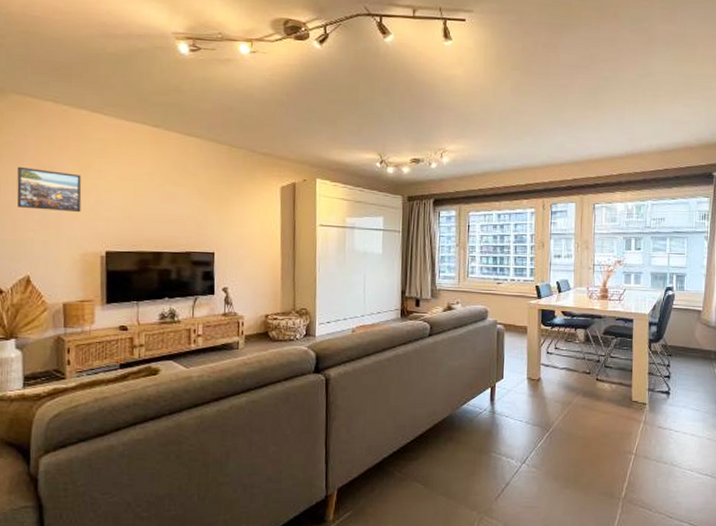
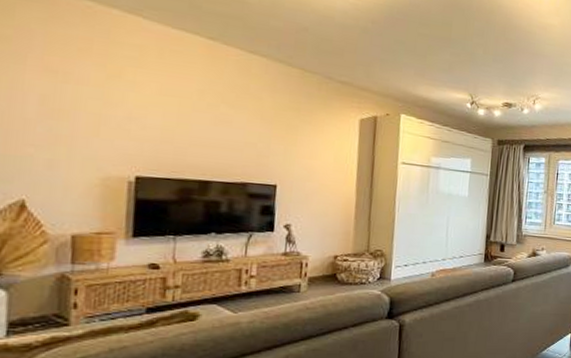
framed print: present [16,166,82,213] -> none [12,66,107,129]

